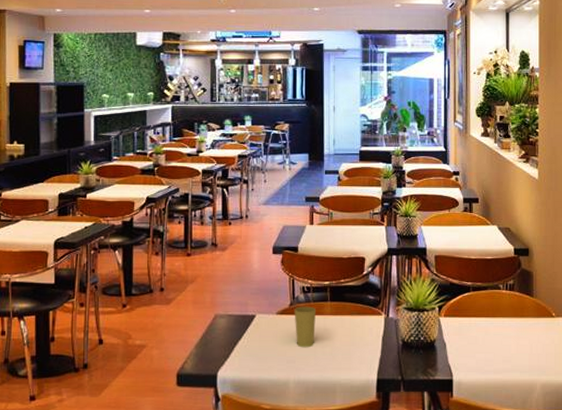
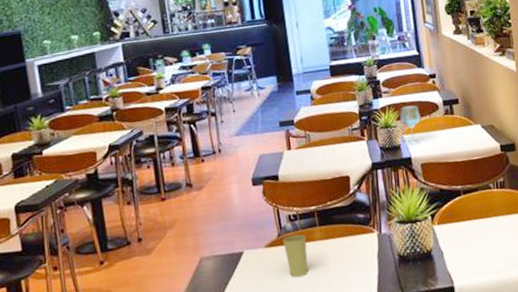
wine glass: none [420,198,441,237] -> present [400,105,422,146]

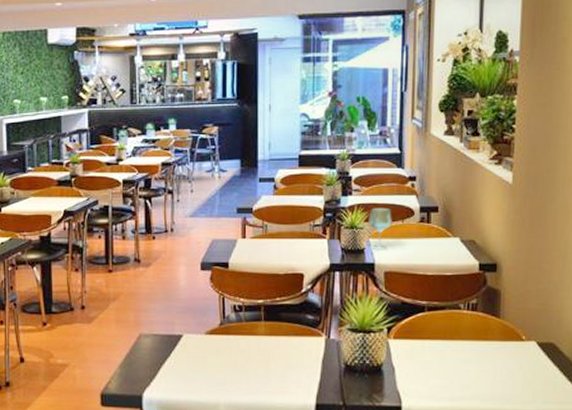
cup: present [282,234,309,278] -> none [224,326,248,370]

